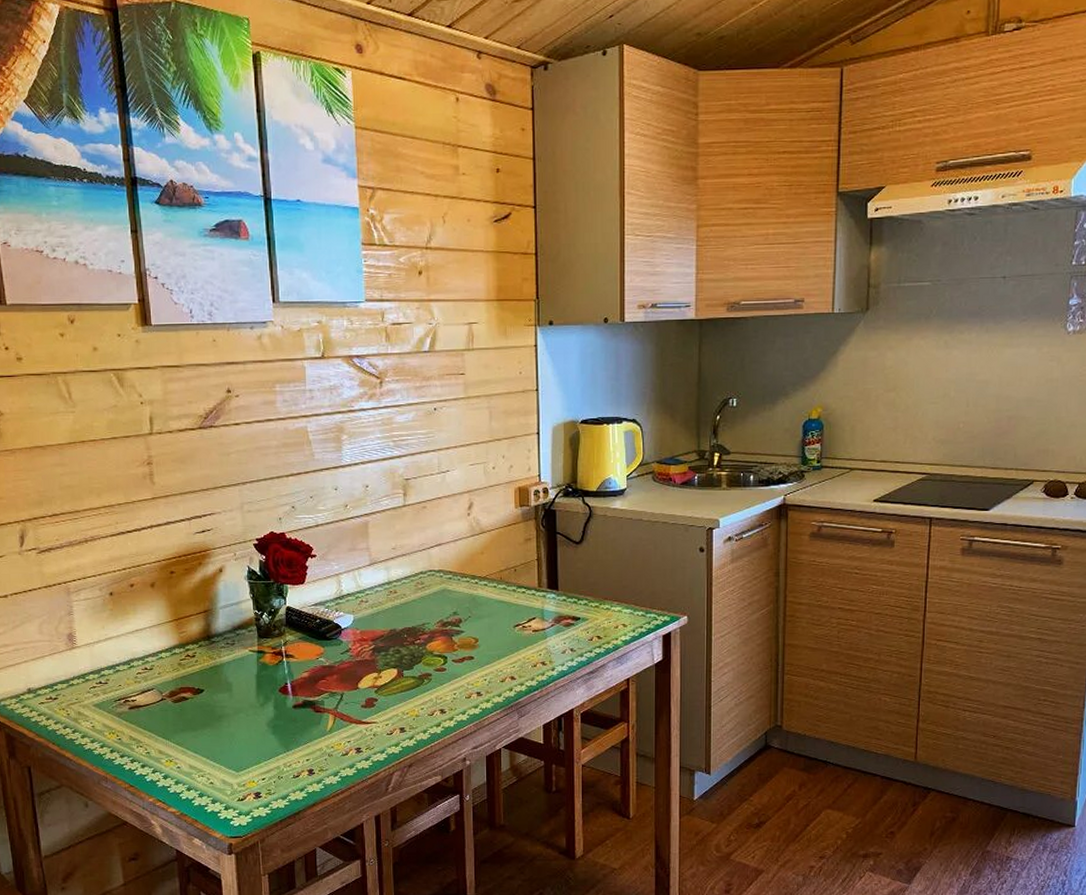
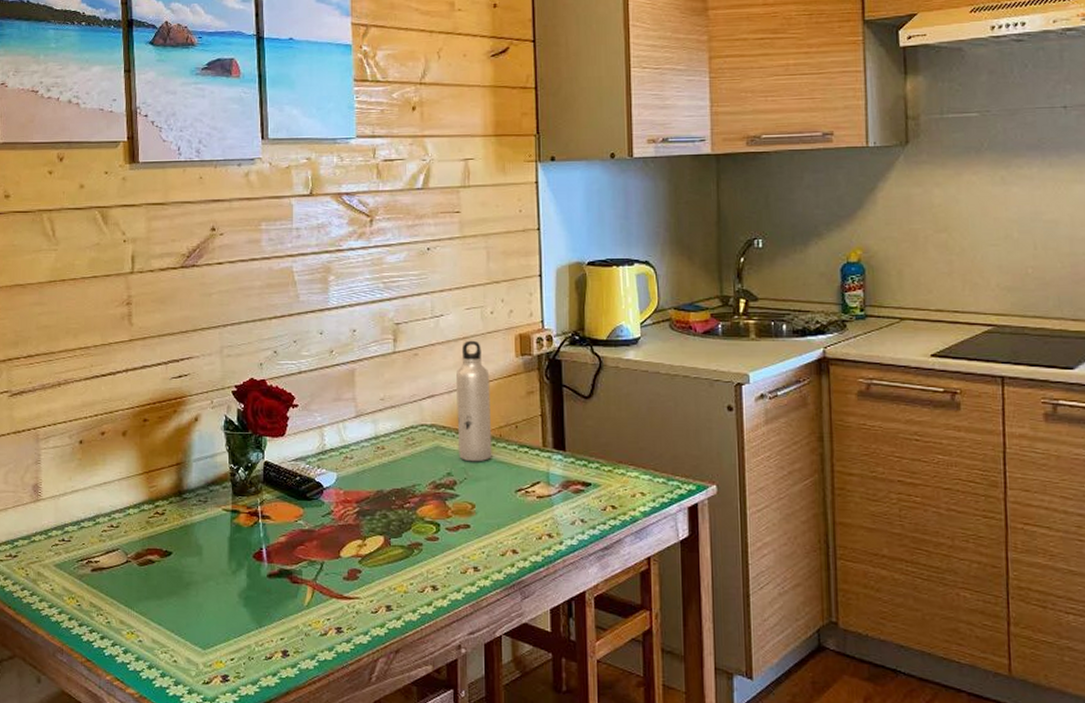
water bottle: none [461,493,494,602] -> present [456,340,492,462]

